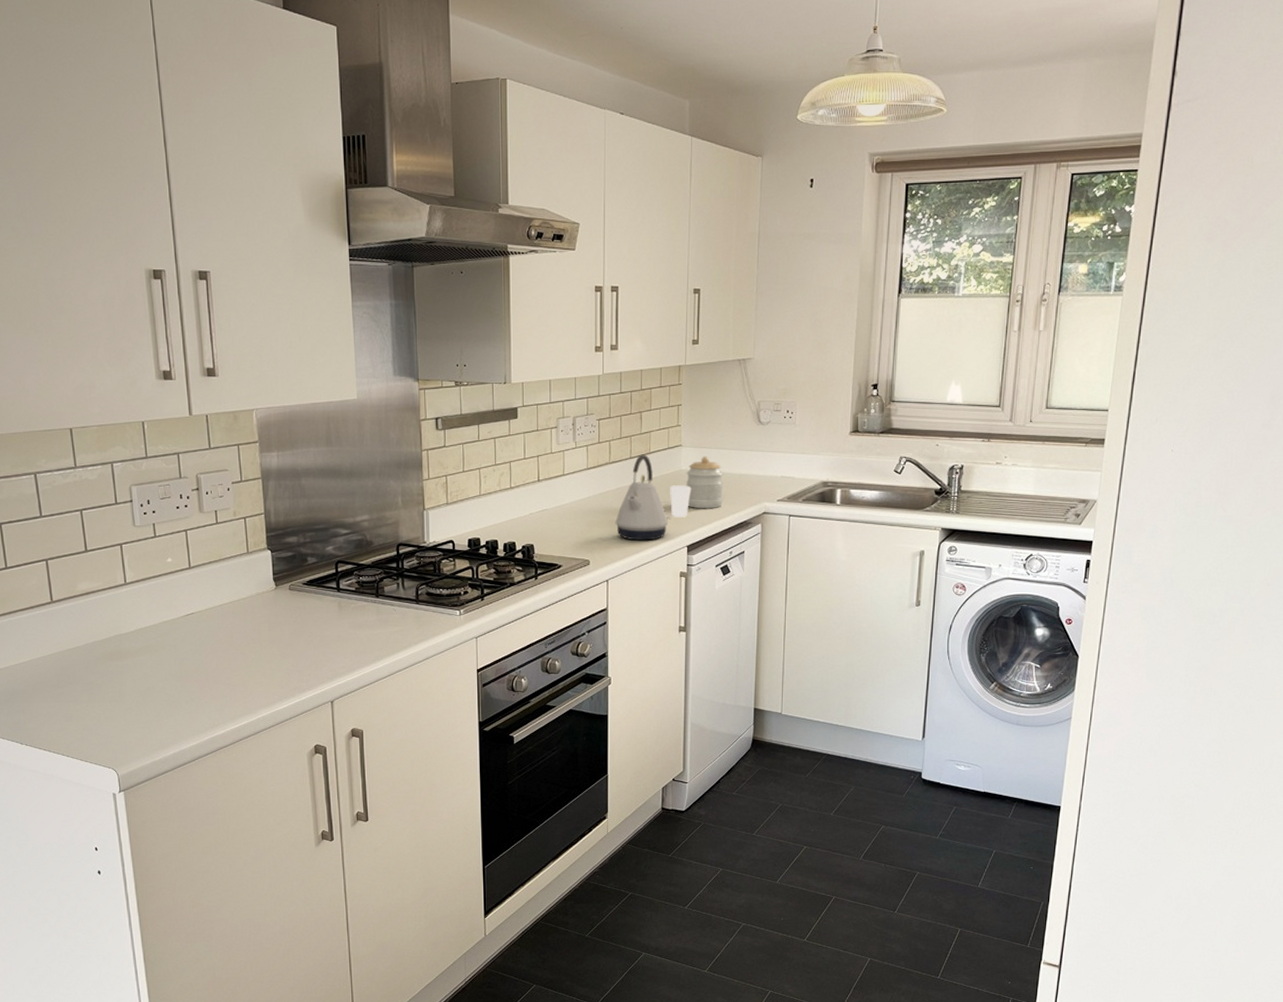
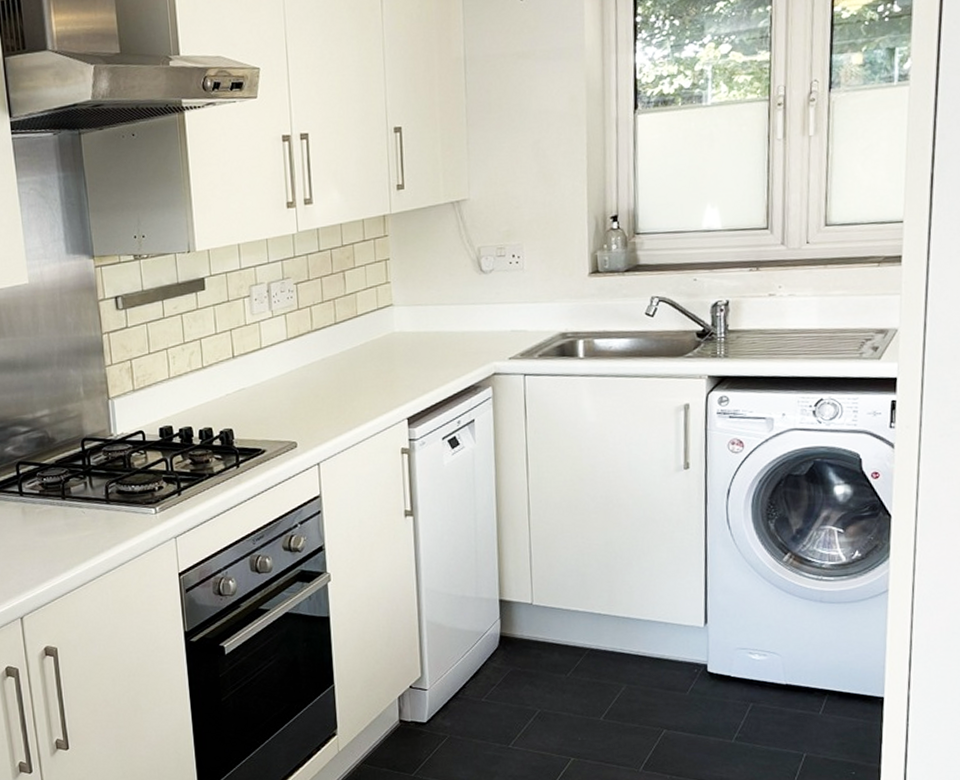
kettle: present [615,454,668,541] -> none [323,318,383,417]
cup: present [670,485,691,518] -> none [383,349,407,387]
jar: present [686,456,724,509] -> none [400,314,445,375]

